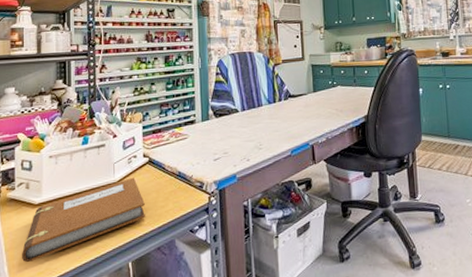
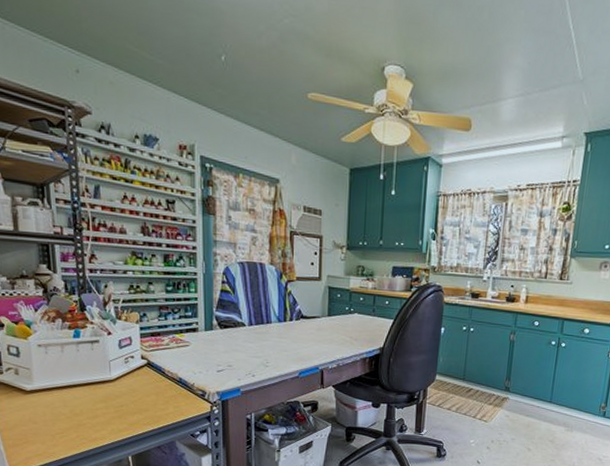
notebook: present [22,177,145,263] -> none [17,377,144,445]

